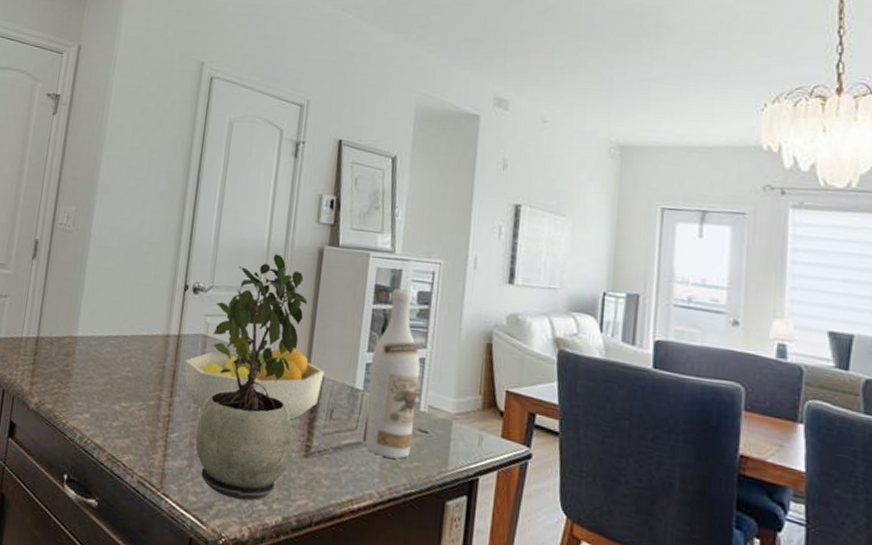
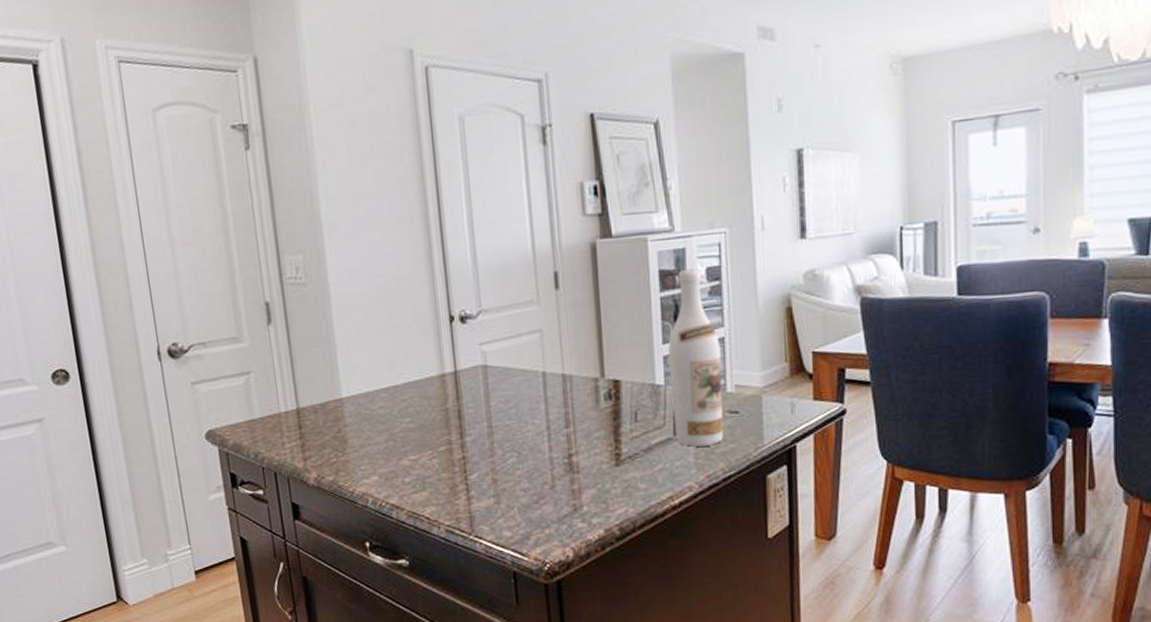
fruit bowl: present [184,347,325,420] -> none [468,357,621,444]
potted plant: present [195,253,307,501] -> none [490,259,602,524]

